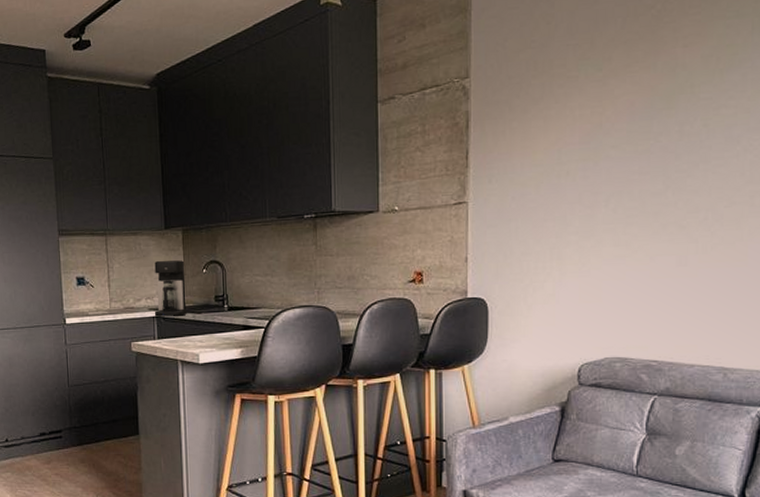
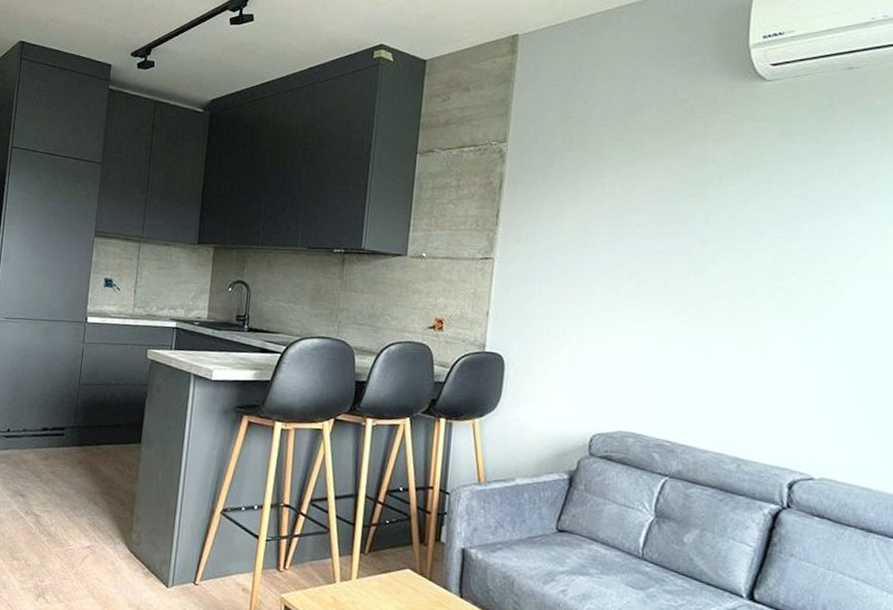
coffee maker: present [154,260,187,318] -> none [175,274,212,331]

